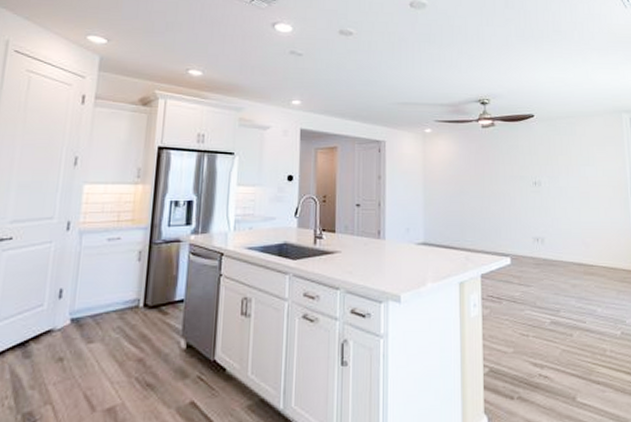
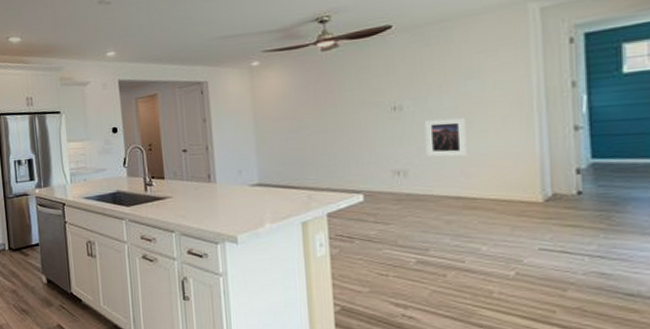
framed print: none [556,195,586,228] -> present [424,117,467,157]

